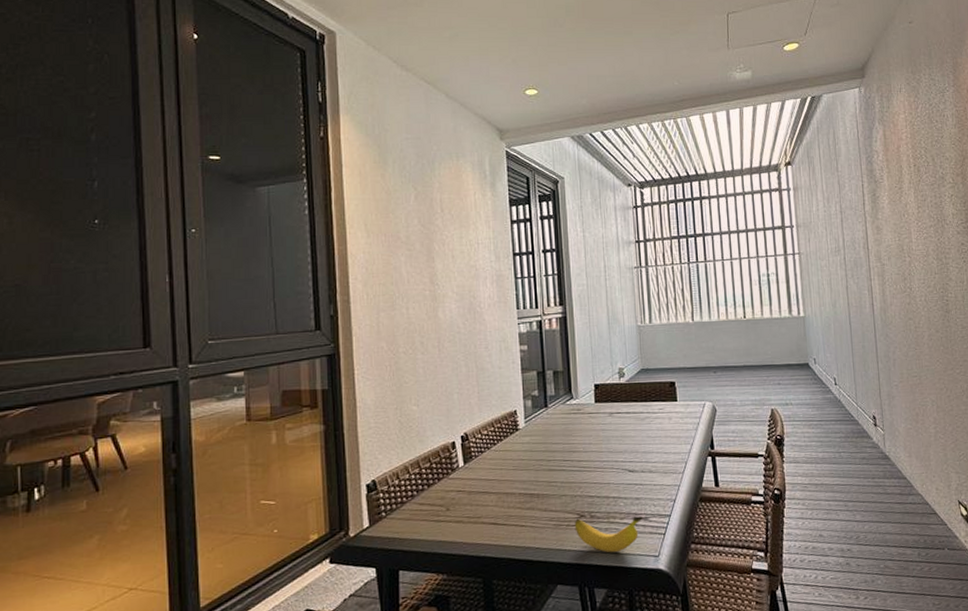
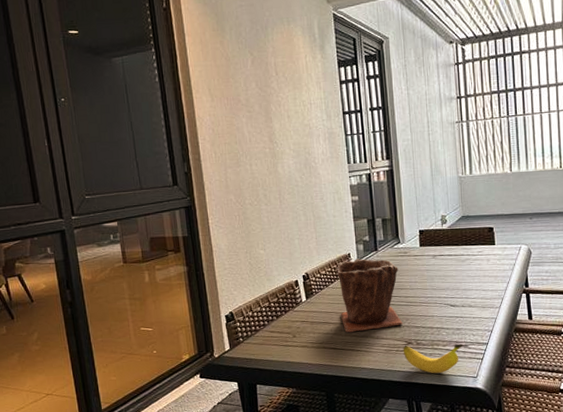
plant pot: none [498,416,576,504] -> present [335,259,404,333]

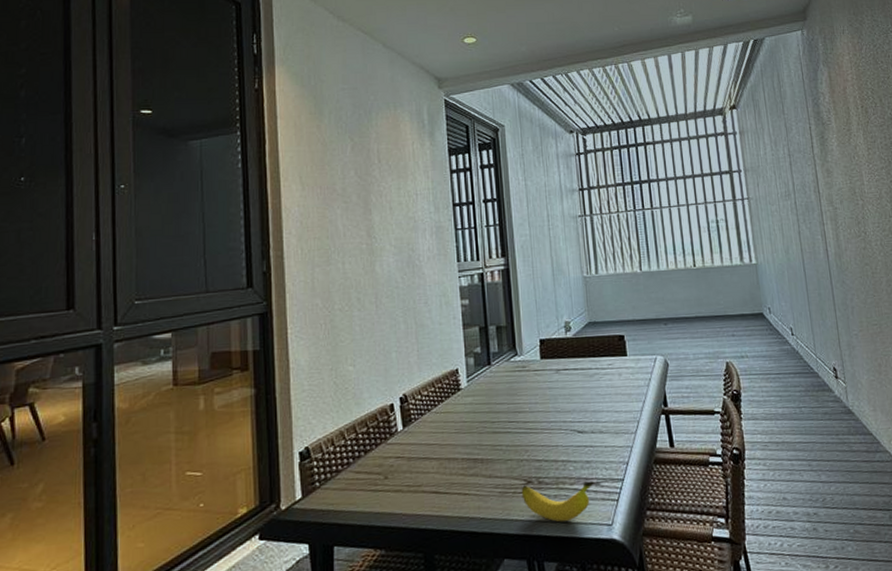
plant pot: present [335,259,404,333] -> none [439,375,522,471]

